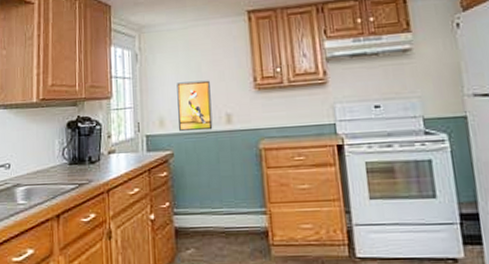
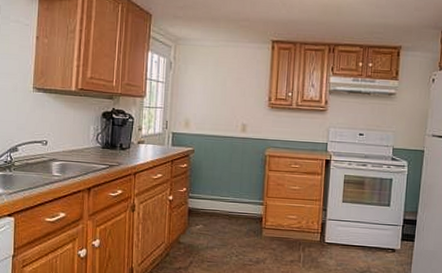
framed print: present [176,80,213,132] -> none [200,92,232,135]

